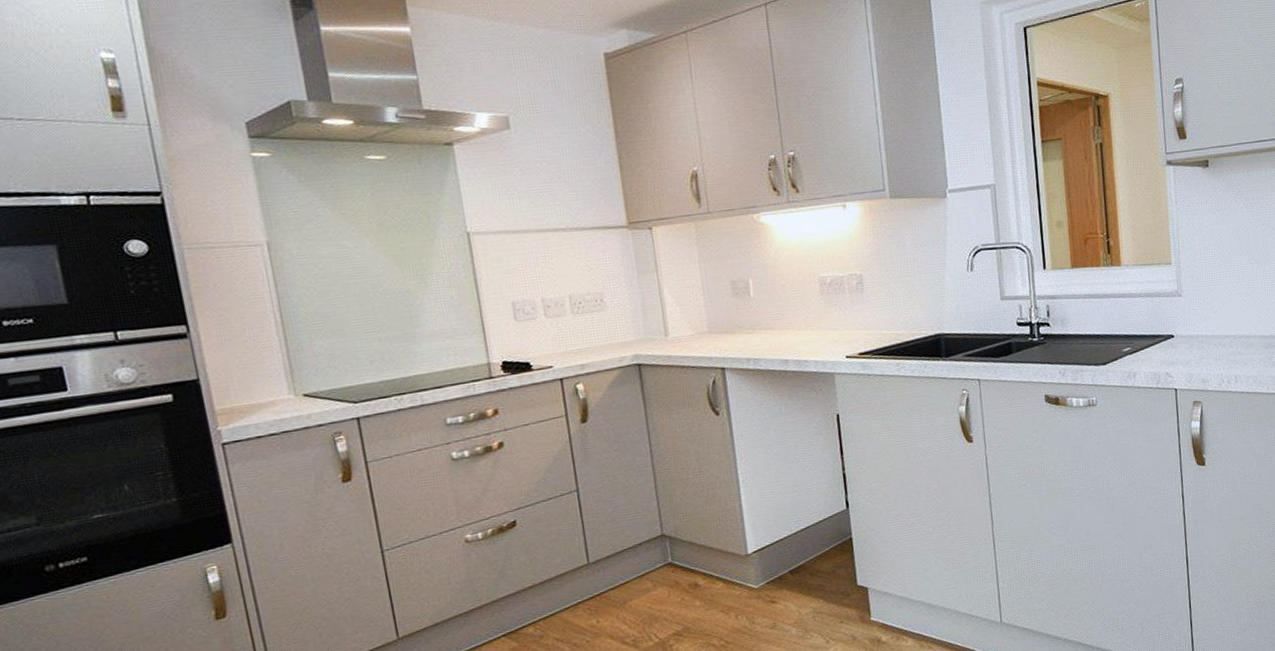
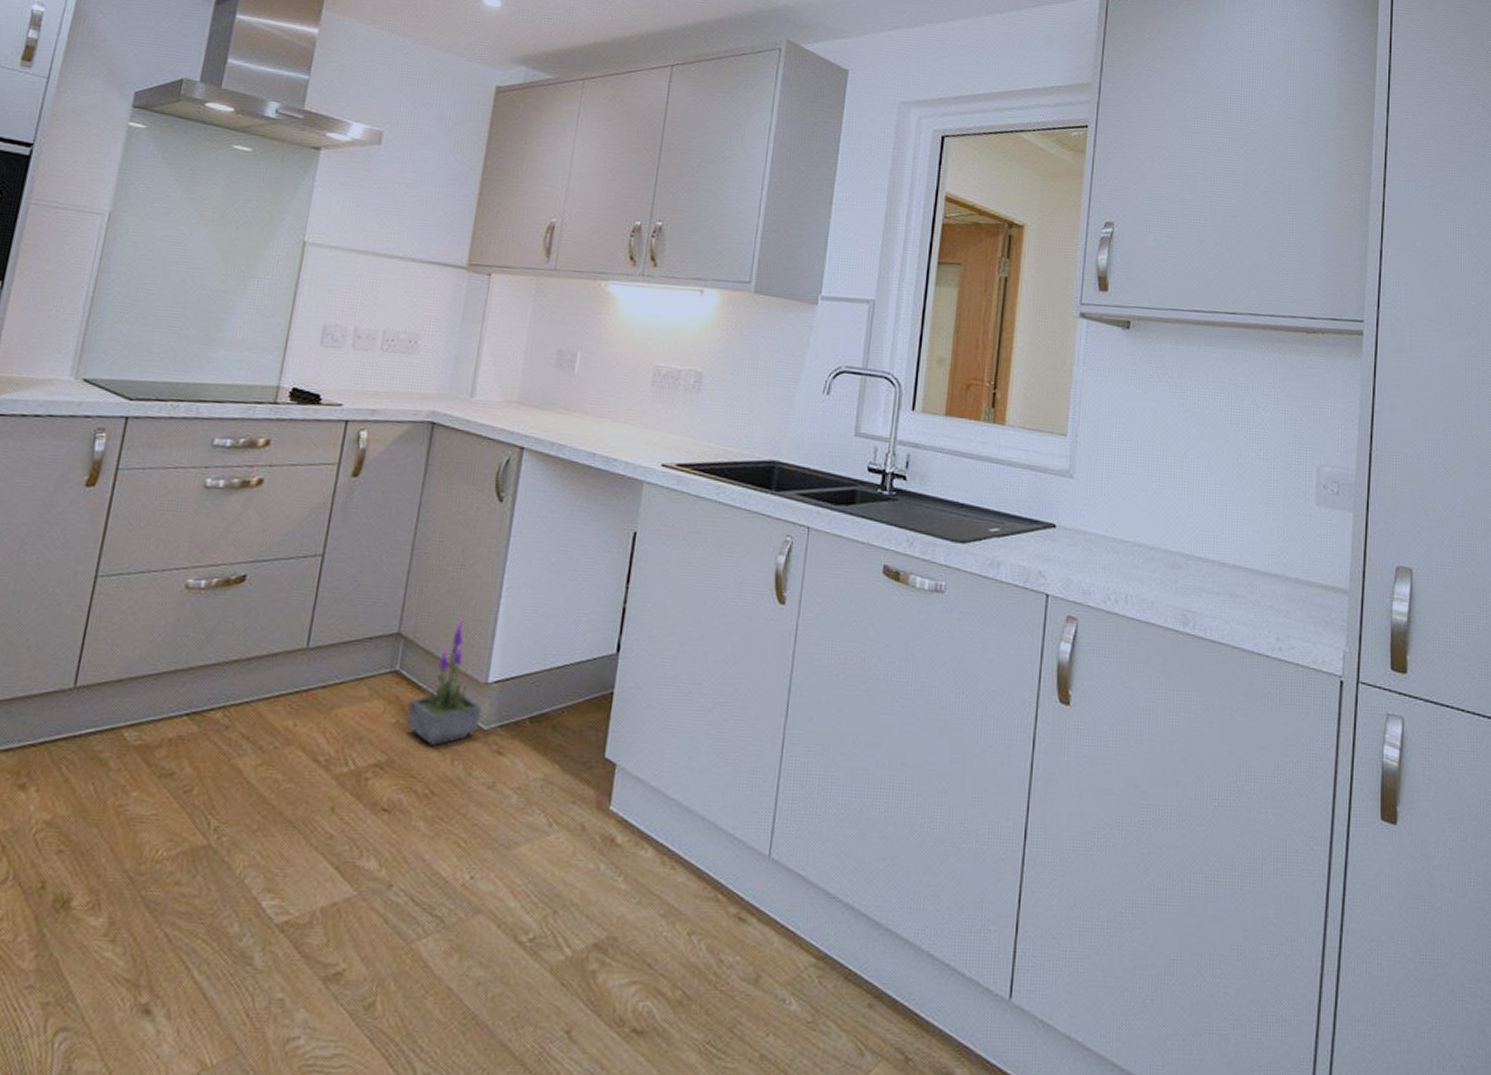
potted plant: none [687,510,750,610] -> present [406,616,482,746]

